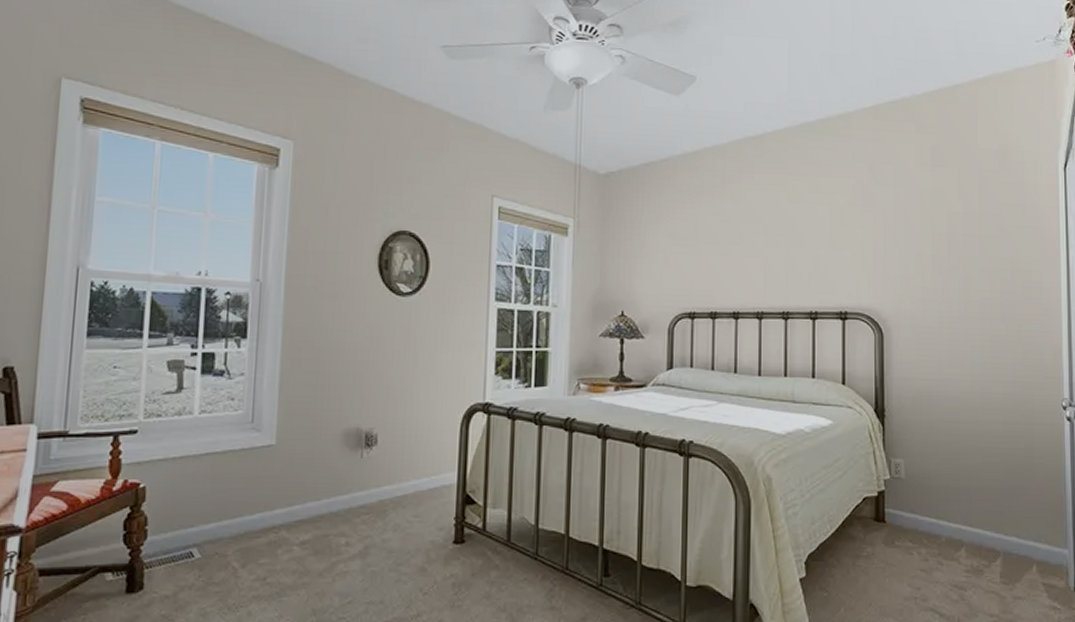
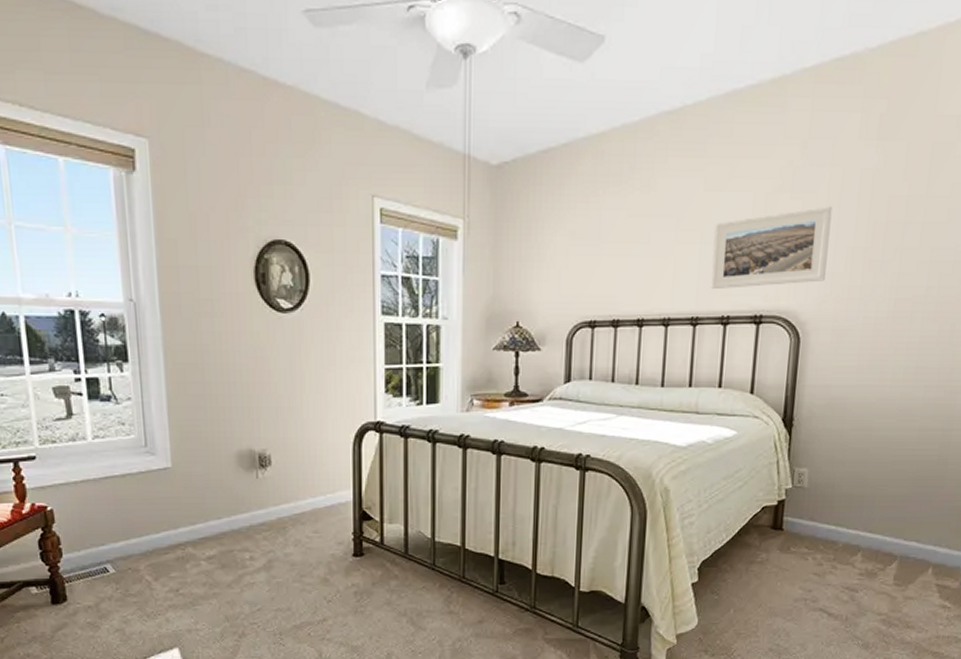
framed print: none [798,218,900,288] -> present [710,205,832,290]

